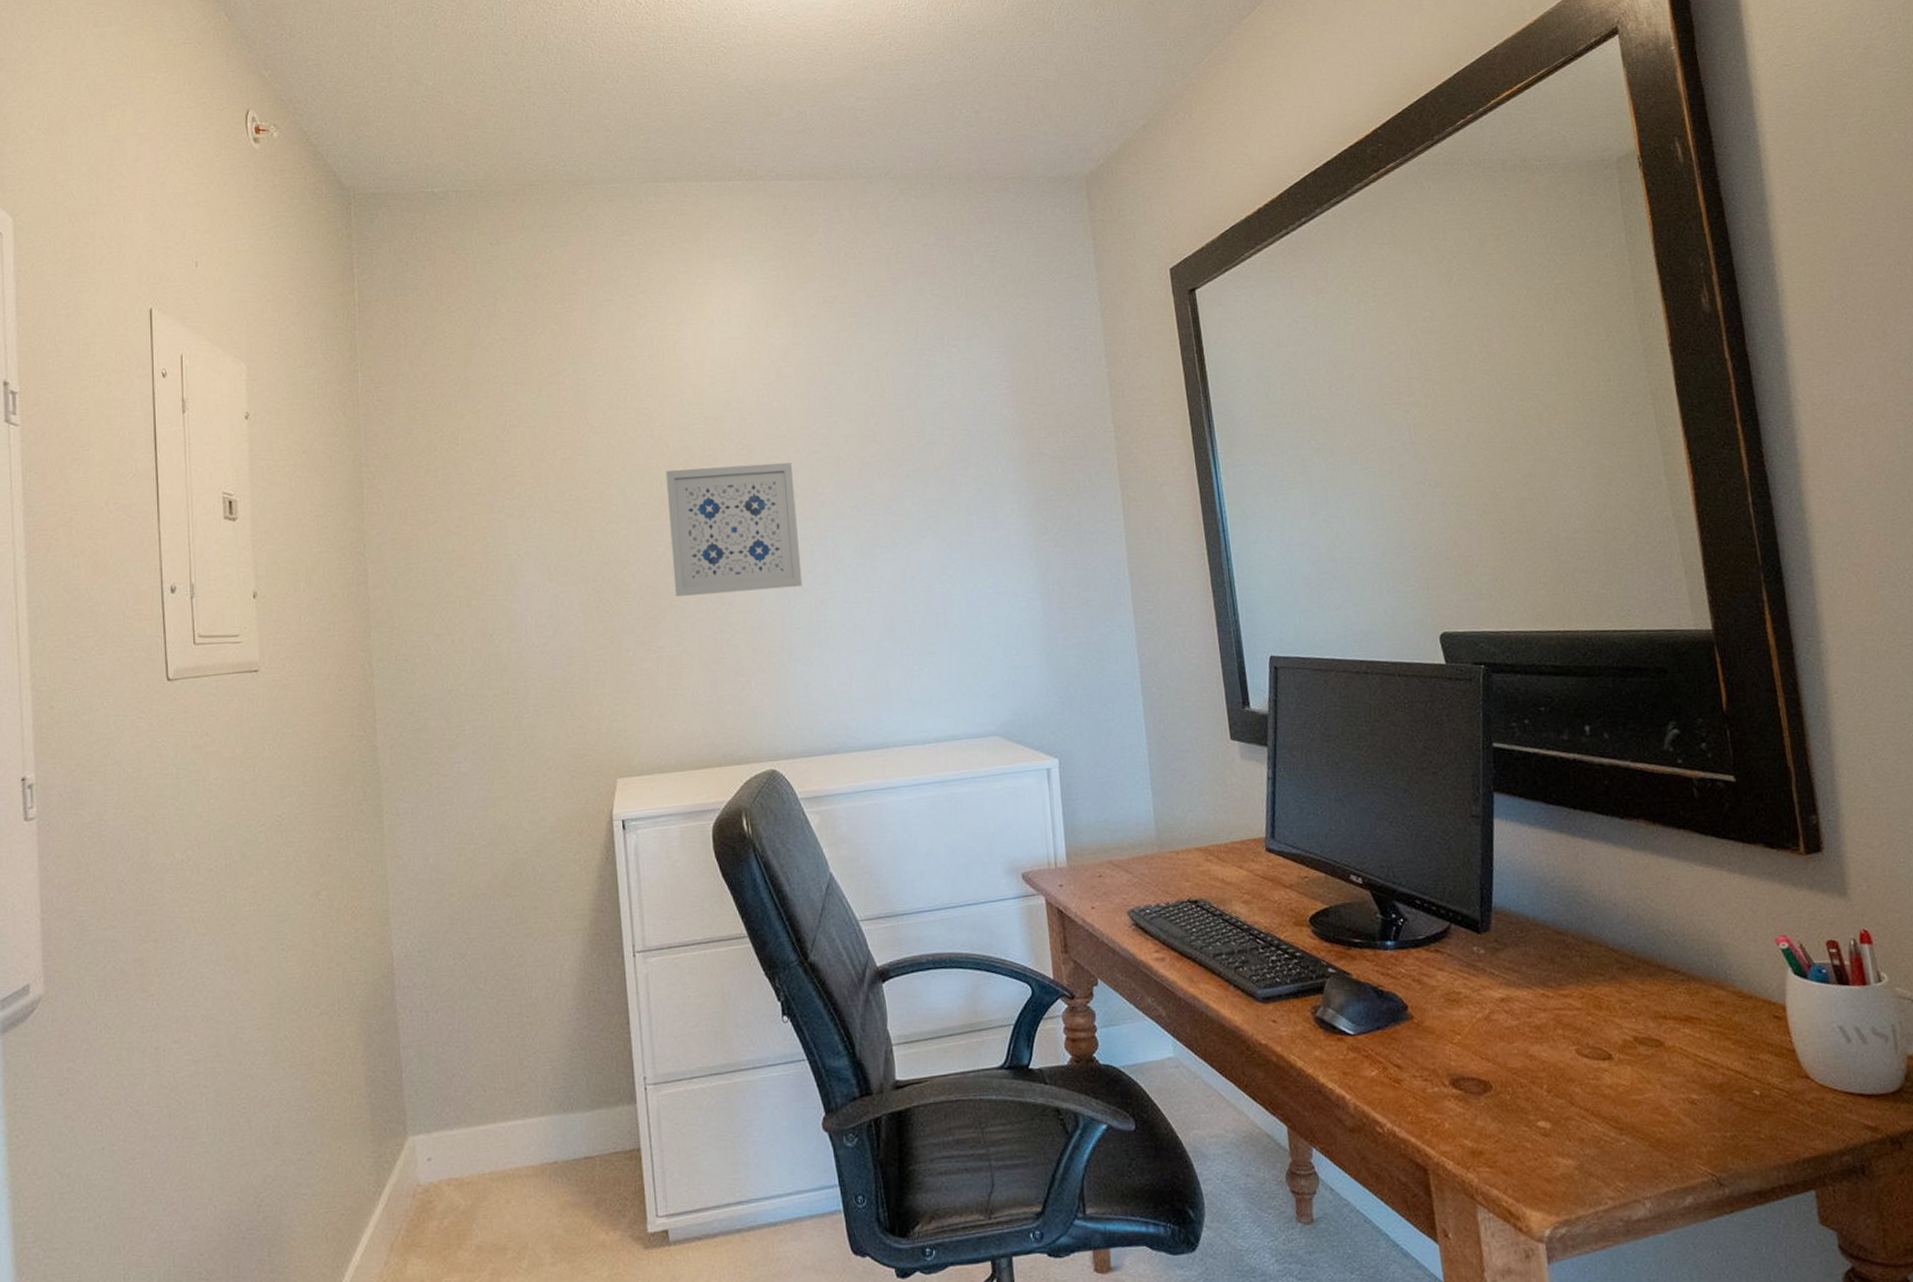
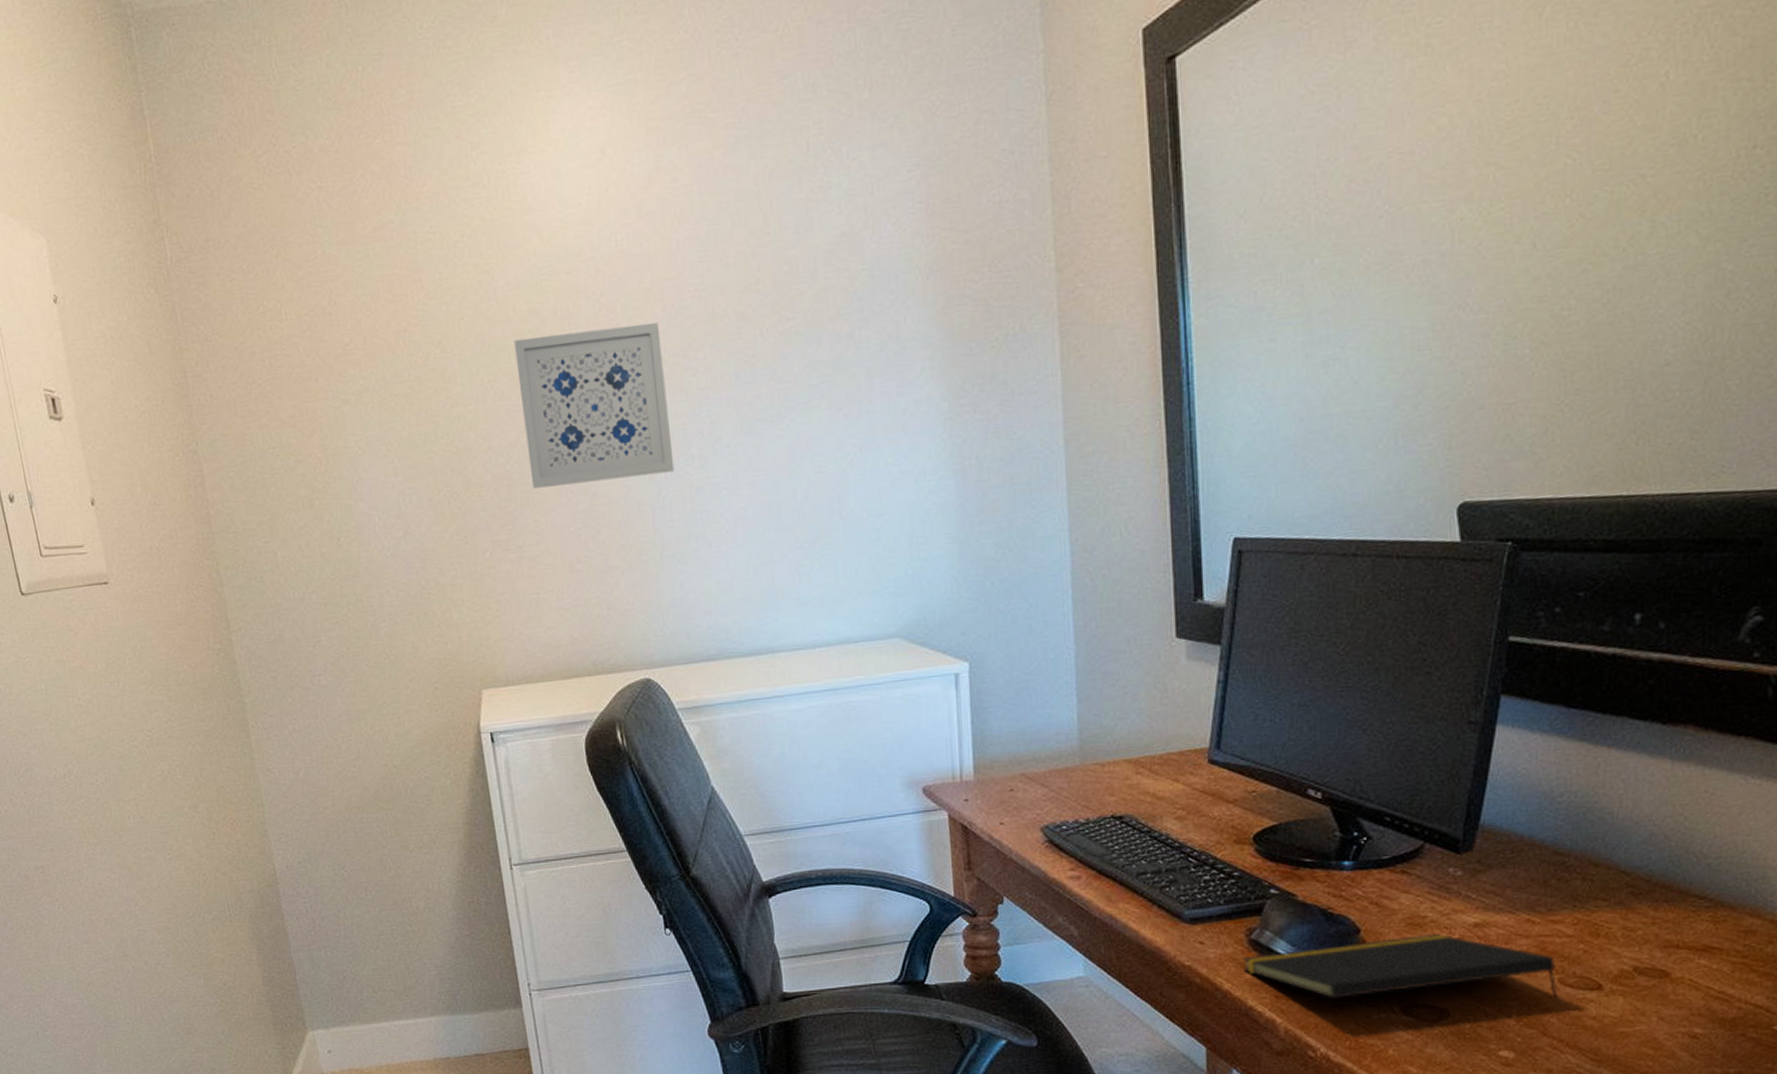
notepad: none [1311,1008,1579,1074] -> present [1242,933,1560,999]

